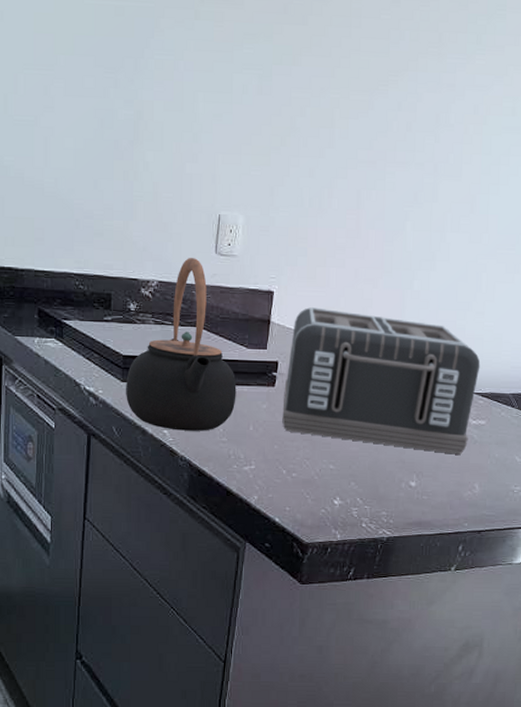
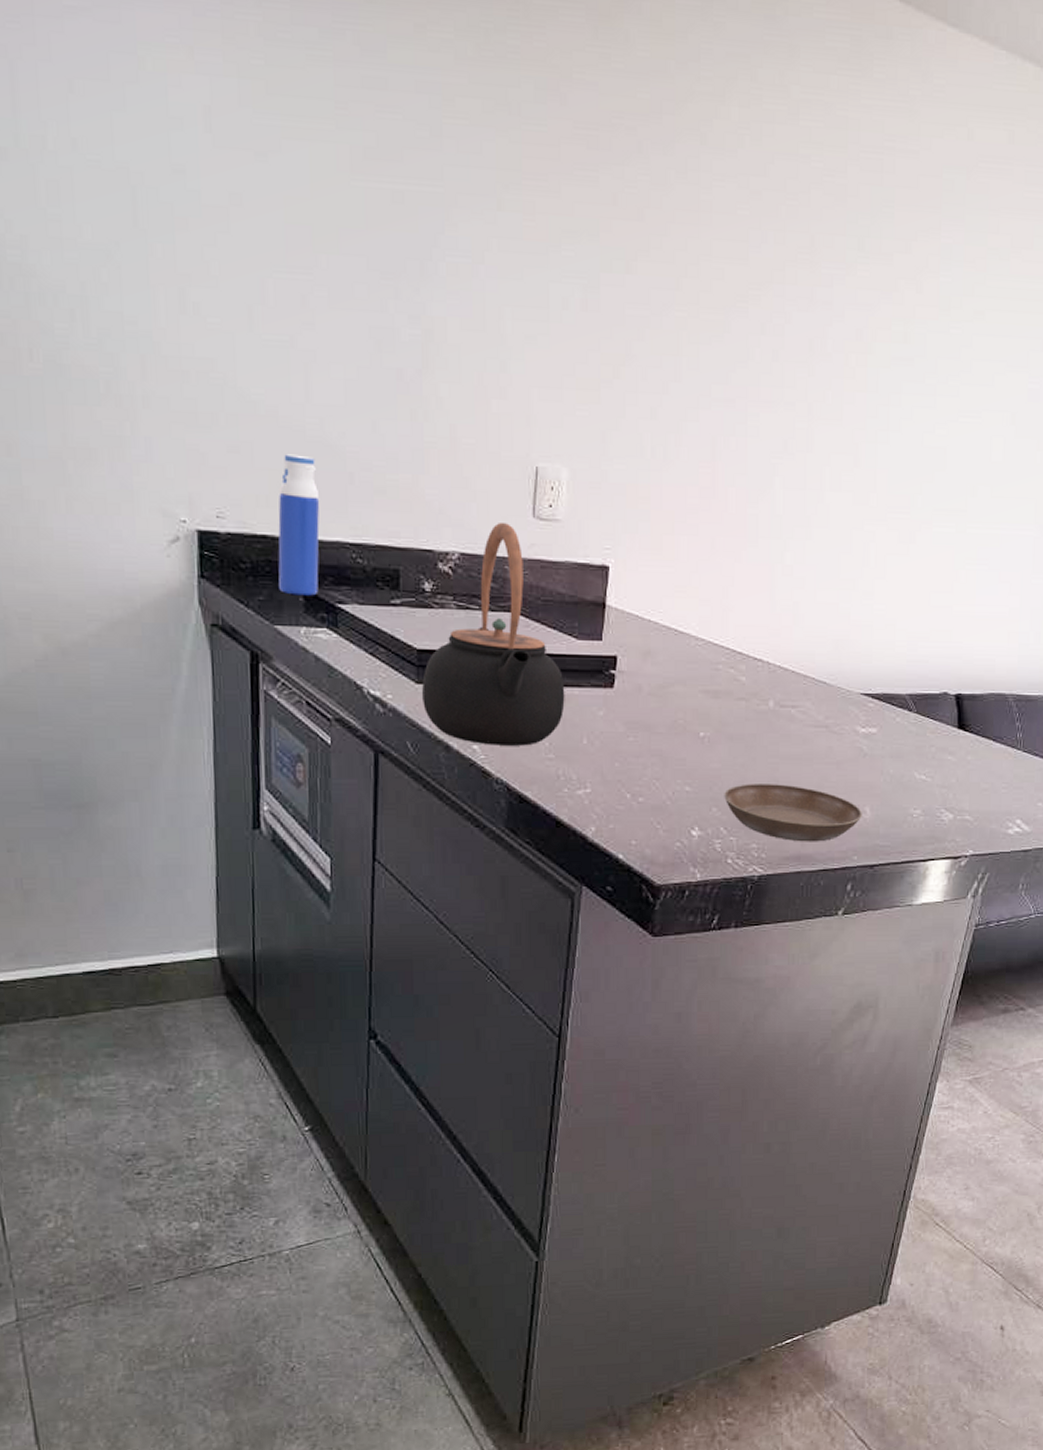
water bottle: none [20,206,53,314] -> present [278,454,320,596]
toaster: present [282,307,481,455] -> none [624,586,870,771]
saucer: none [361,463,472,511] -> present [724,784,862,842]

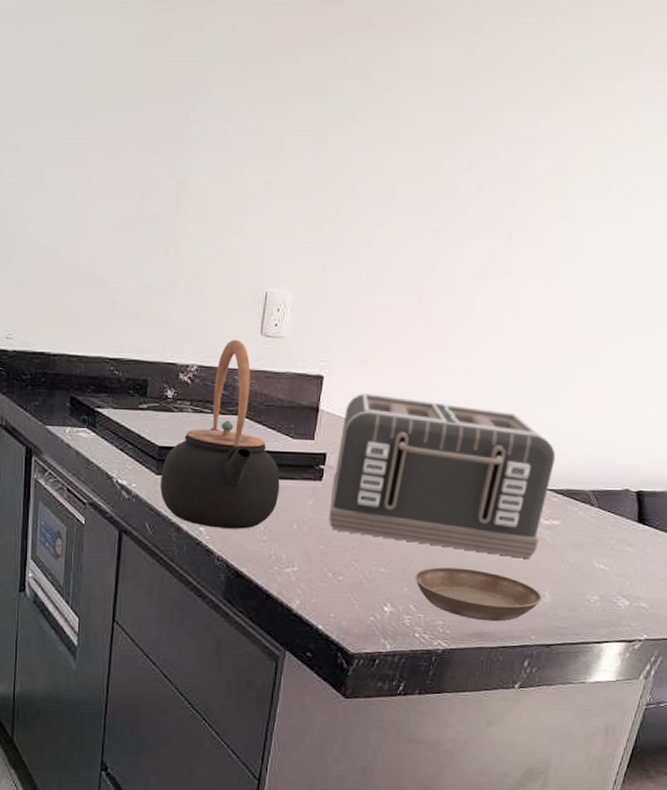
water bottle: present [278,454,320,596] -> none [51,286,88,402]
toaster: none [624,586,870,771] -> present [329,393,556,559]

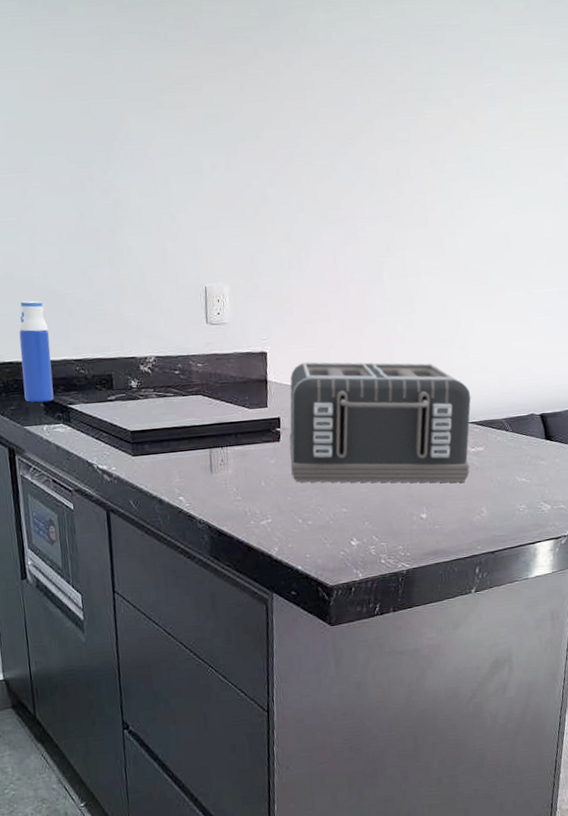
water bottle: none [51,286,88,402] -> present [18,301,54,403]
teapot: present [160,340,280,529] -> none [137,330,245,496]
saucer: present [415,567,542,622] -> none [373,498,481,541]

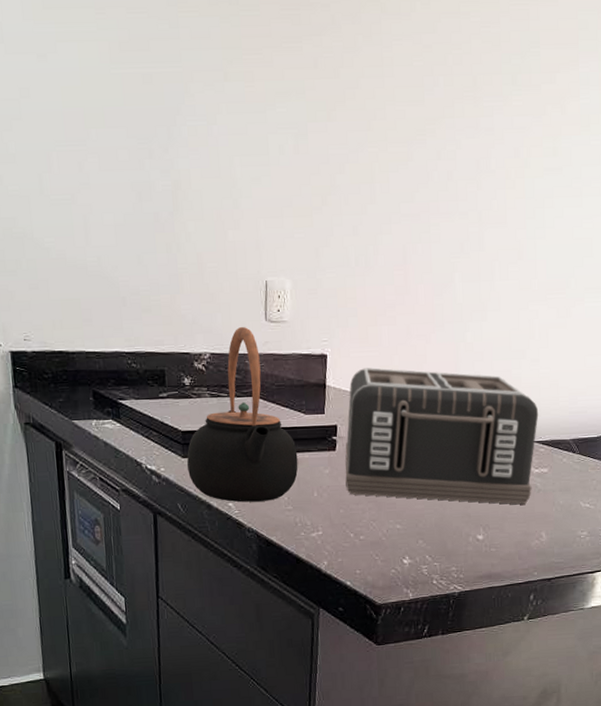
water bottle: present [18,301,54,403] -> none [69,287,104,396]
teapot: none [137,330,245,496] -> present [187,327,298,502]

